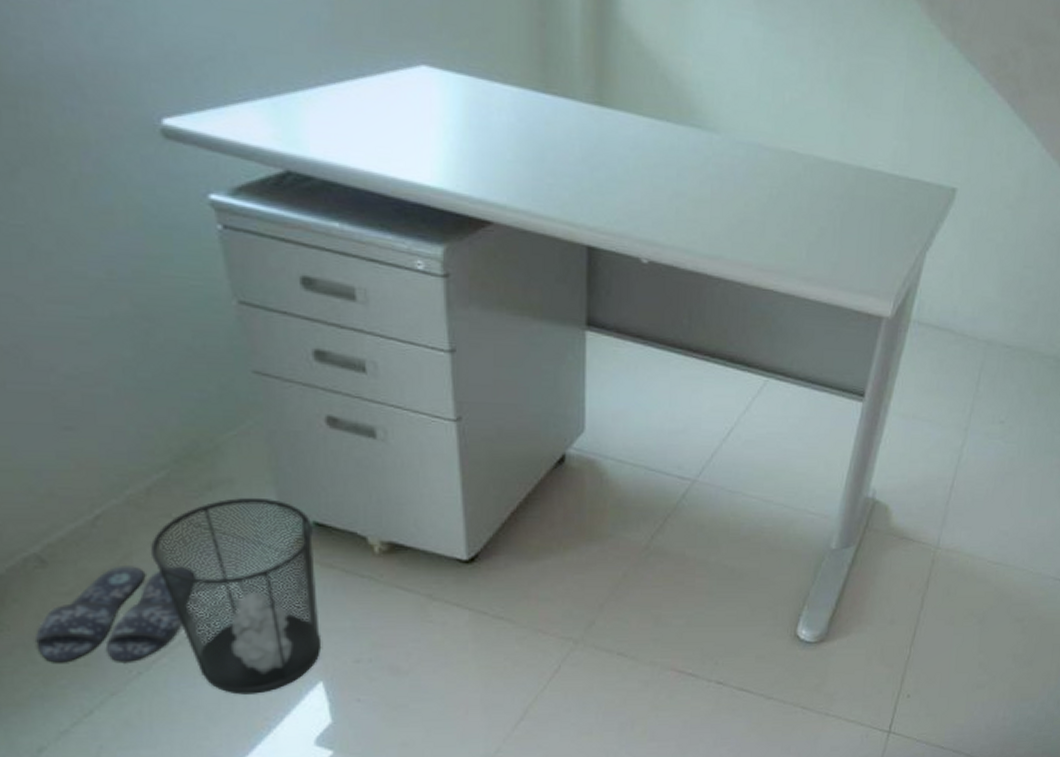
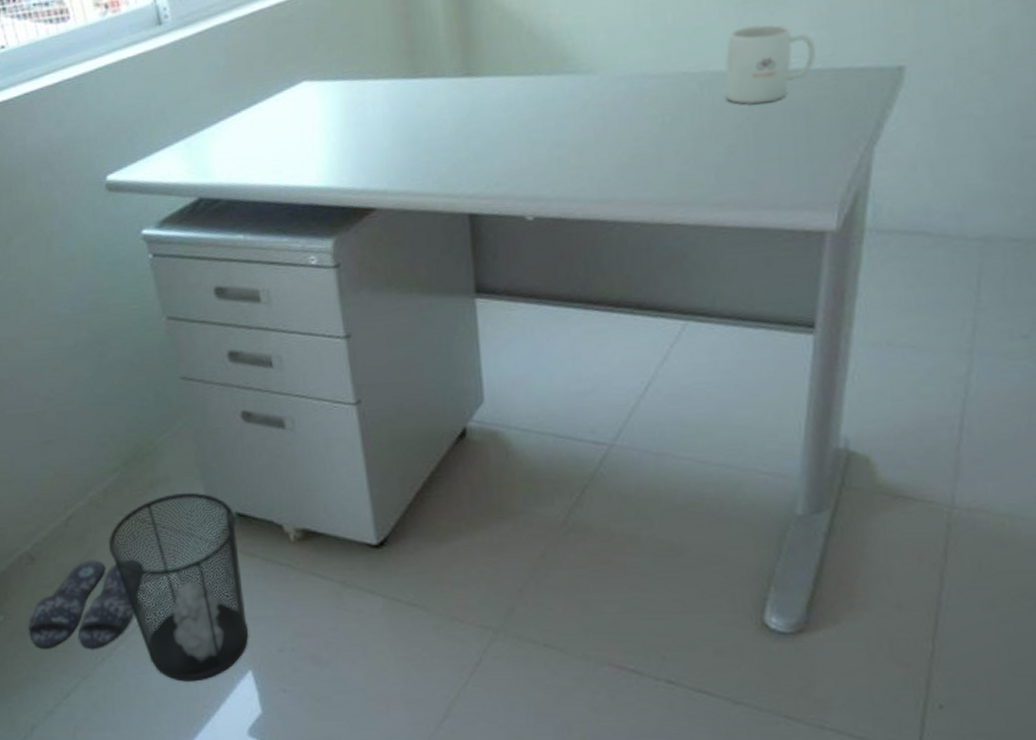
mug: none [823,121,897,196] -> present [724,24,816,104]

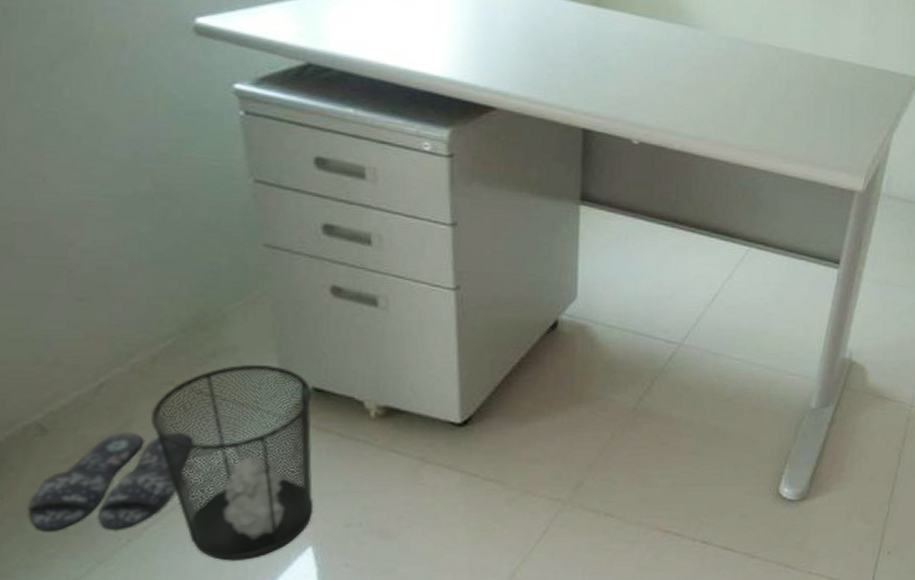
mug: present [724,24,816,104] -> none [798,19,864,84]

